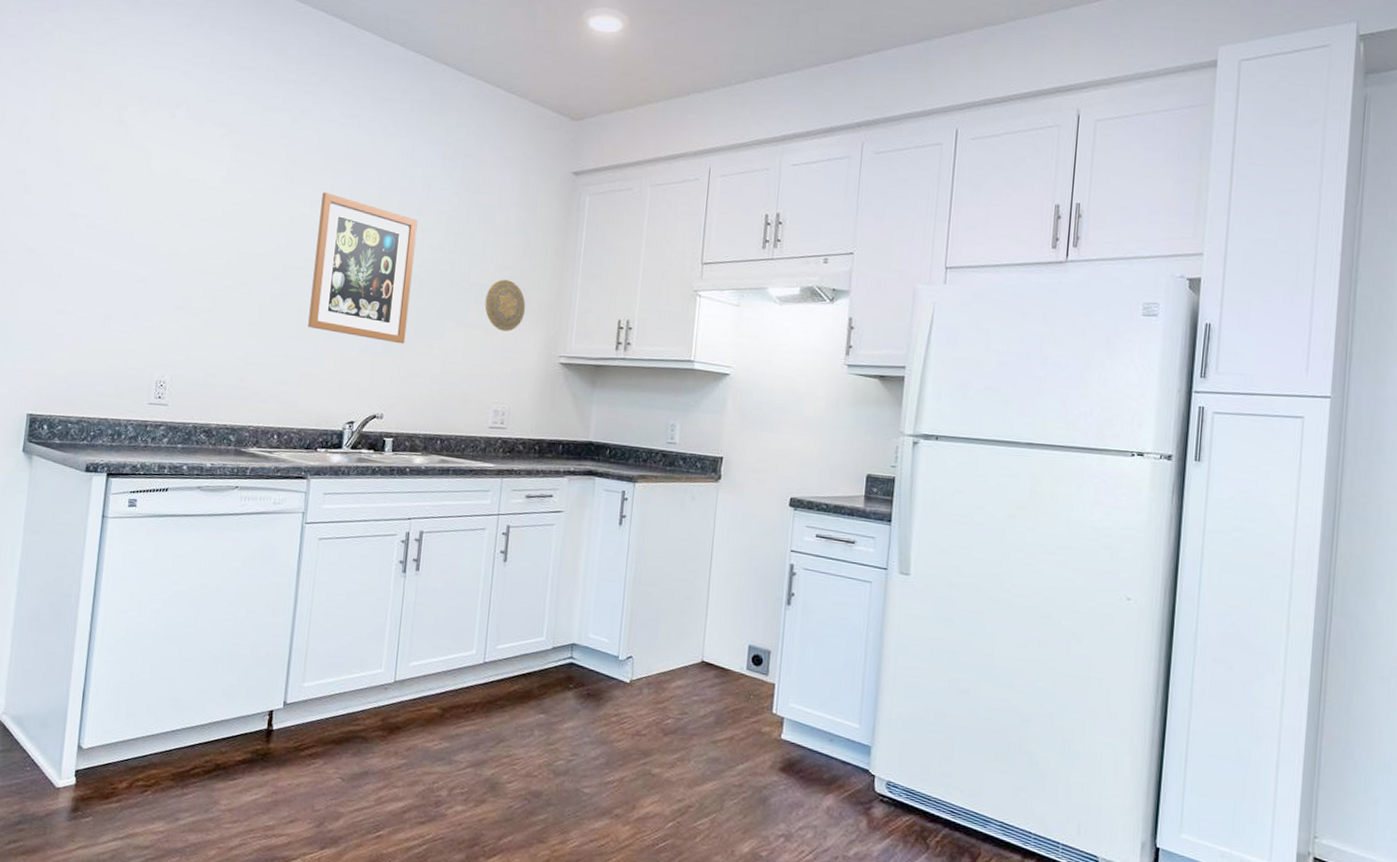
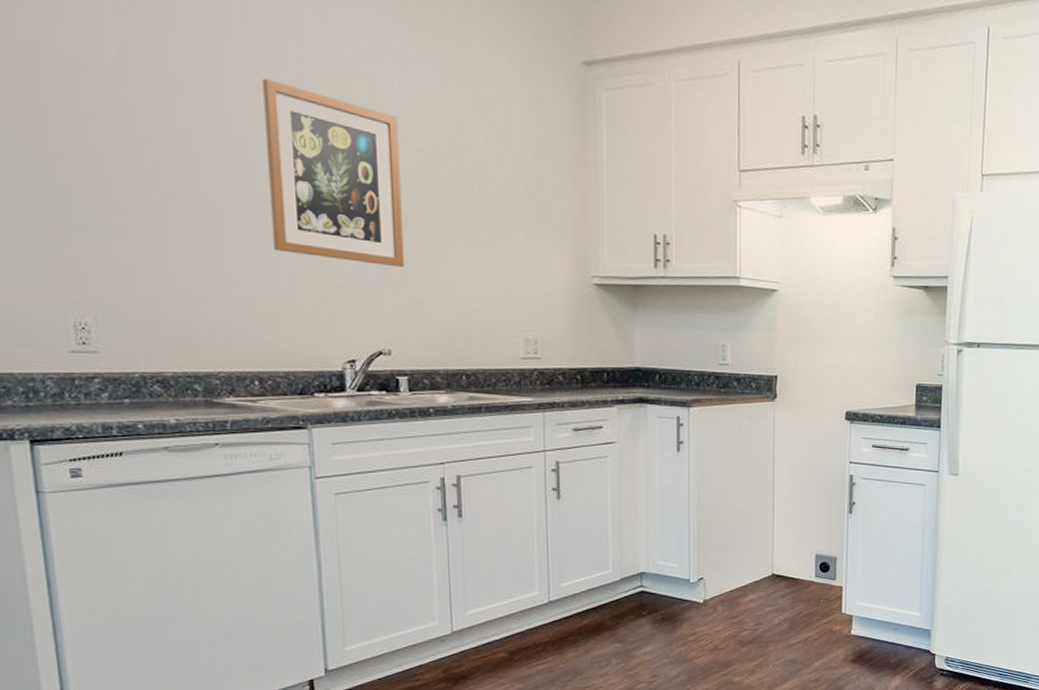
decorative plate: present [485,279,526,332] -> none [497,189,547,250]

